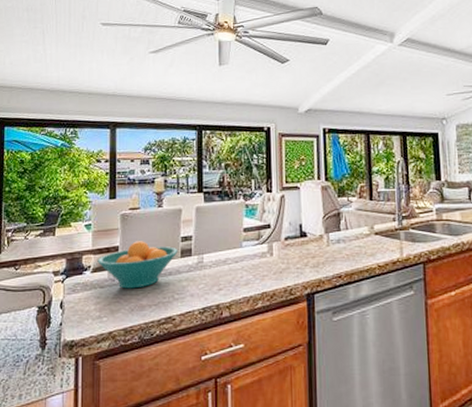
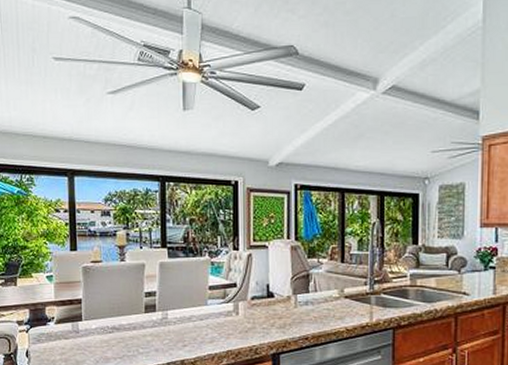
fruit bowl: present [97,241,178,289] -> none [61,294,142,341]

